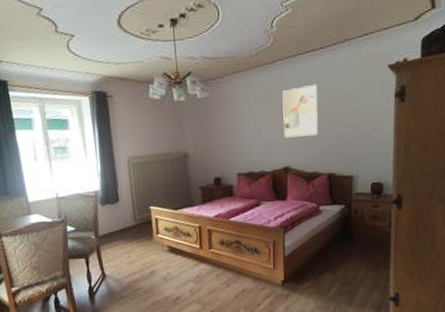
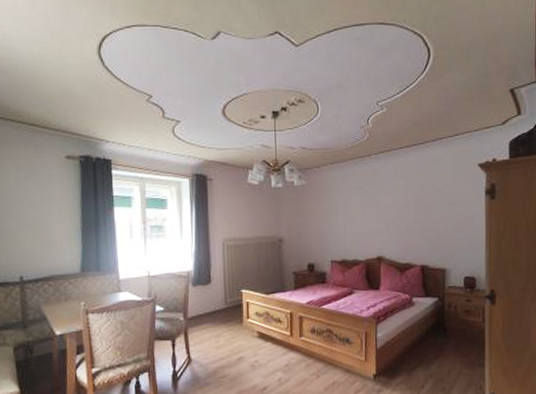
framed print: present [282,84,318,138] -> none [377,178,411,228]

